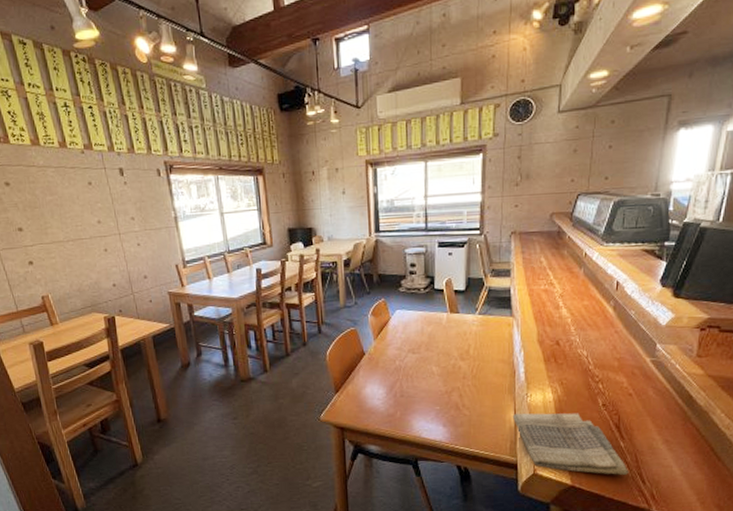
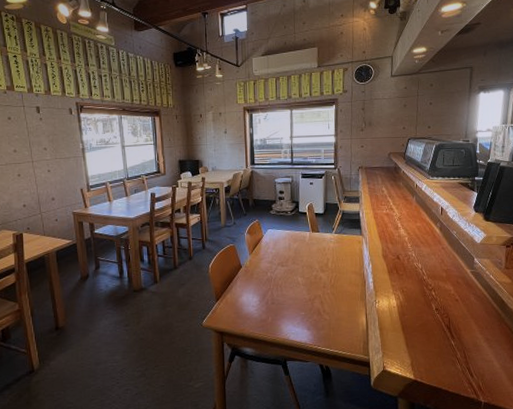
dish towel: present [512,413,628,476] -> none [364,316,459,370]

